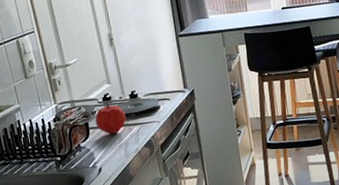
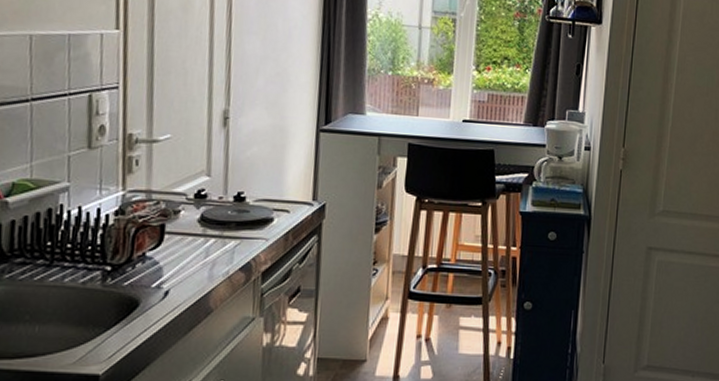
fruit: present [94,104,126,135] -> none [175,203,223,246]

